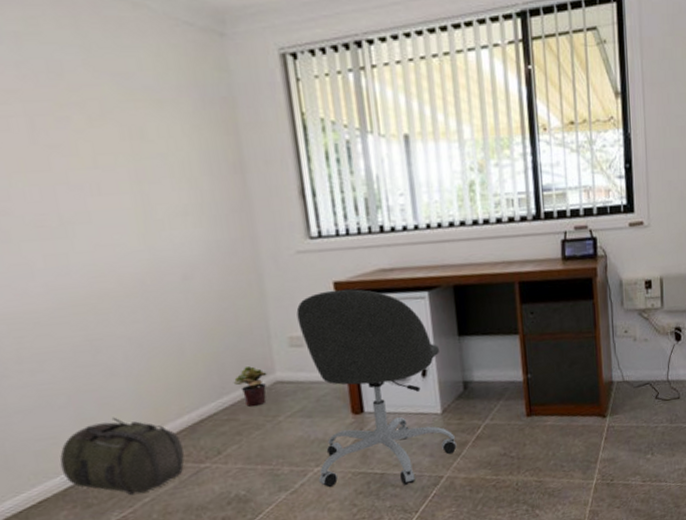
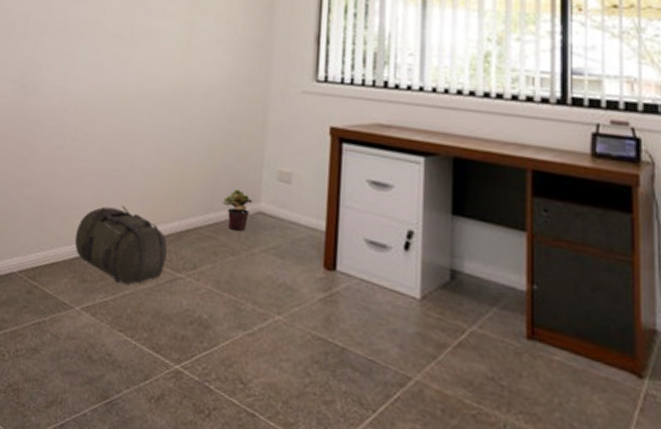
office chair: present [296,289,457,488] -> none [277,134,433,374]

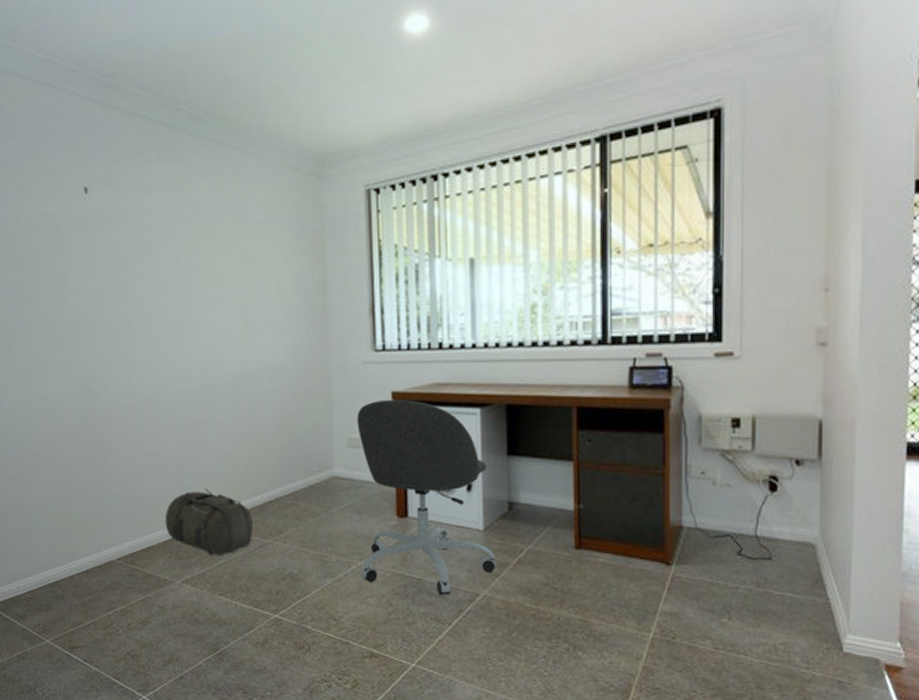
potted plant: present [222,190,253,232] -> none [298,460,327,497]
office chair: none [277,134,433,374] -> present [357,399,496,595]

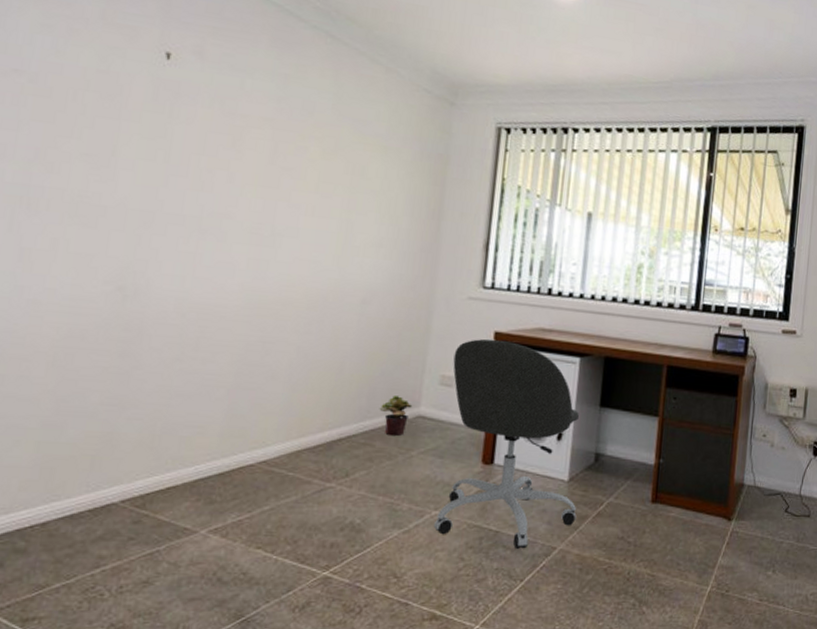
backpack: present [165,488,253,555] -> none [198,418,316,500]
potted plant: none [298,460,327,497] -> present [379,396,413,437]

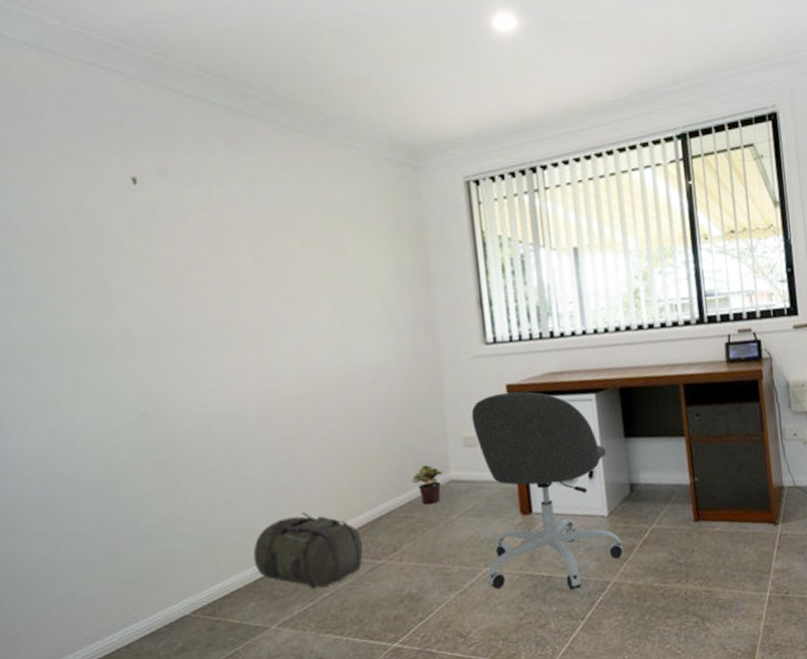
backpack: none [198,418,316,500] -> present [253,511,363,588]

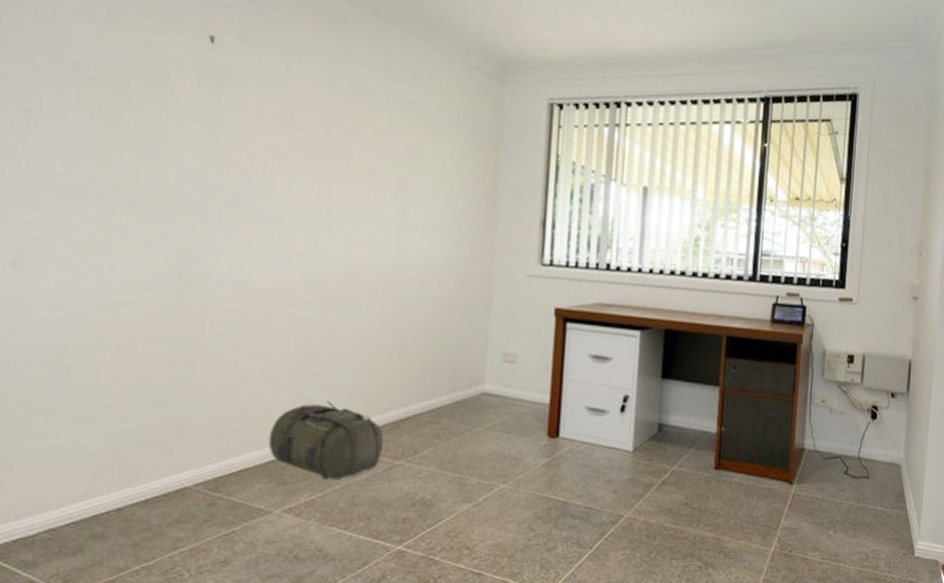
potted plant: present [411,465,443,505] -> none [444,374,477,414]
office chair: present [471,391,624,590] -> none [502,315,642,518]

